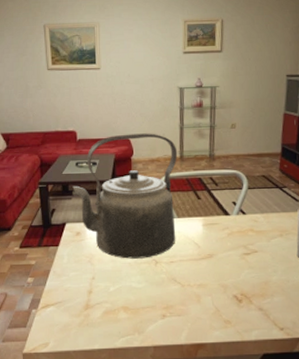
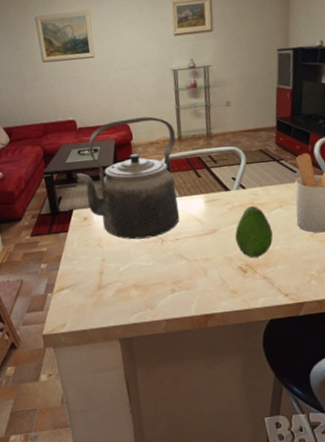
fruit: none [232,232,271,288] -> present [235,205,273,259]

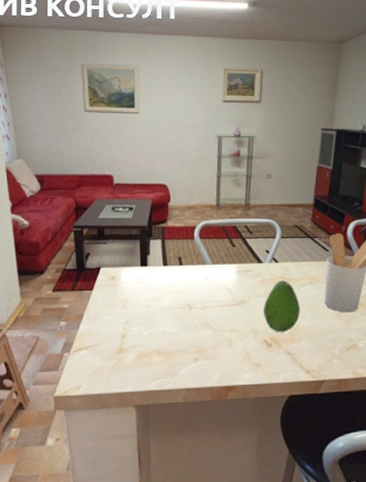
kettle: present [76,116,180,240] -> none [108,180,214,304]

